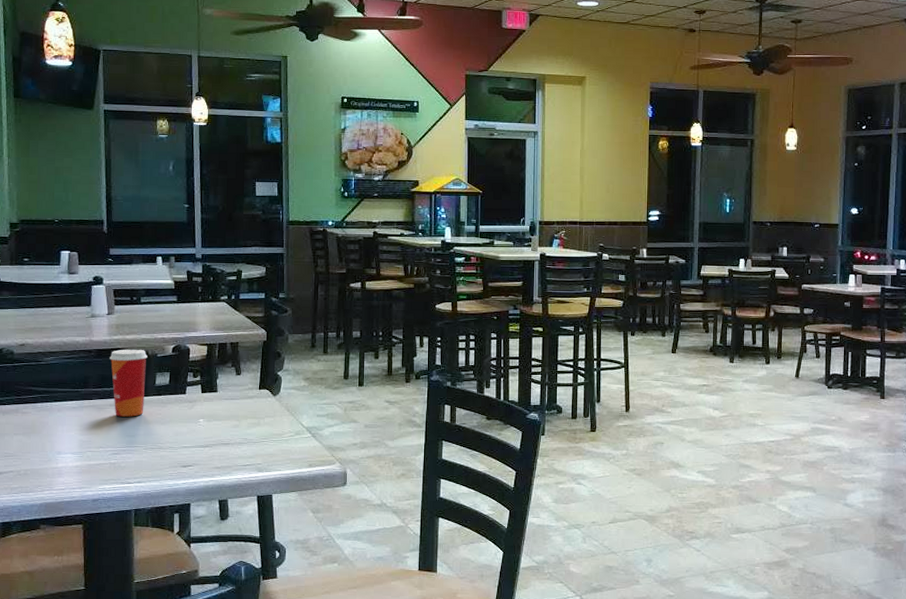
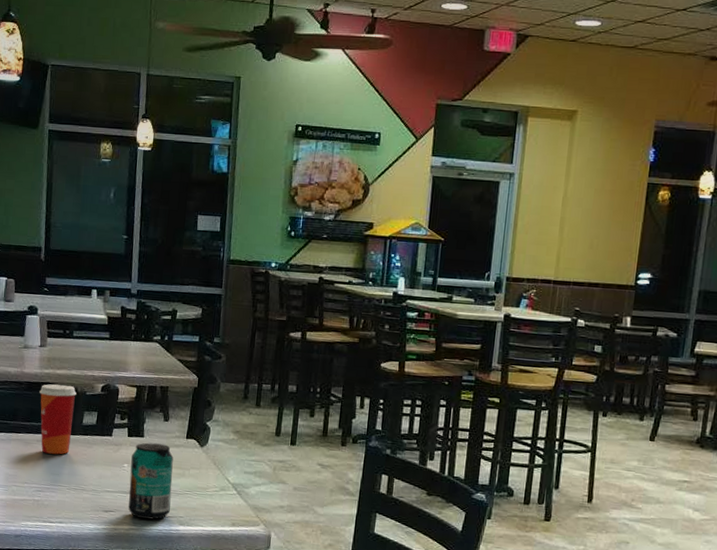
beverage can: none [206,397,249,469] -> present [128,442,173,520]

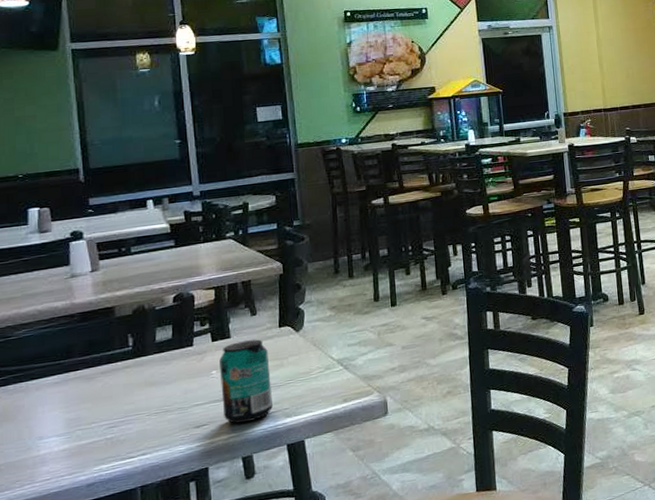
paper cup: present [39,384,77,455] -> none [97,304,144,385]

